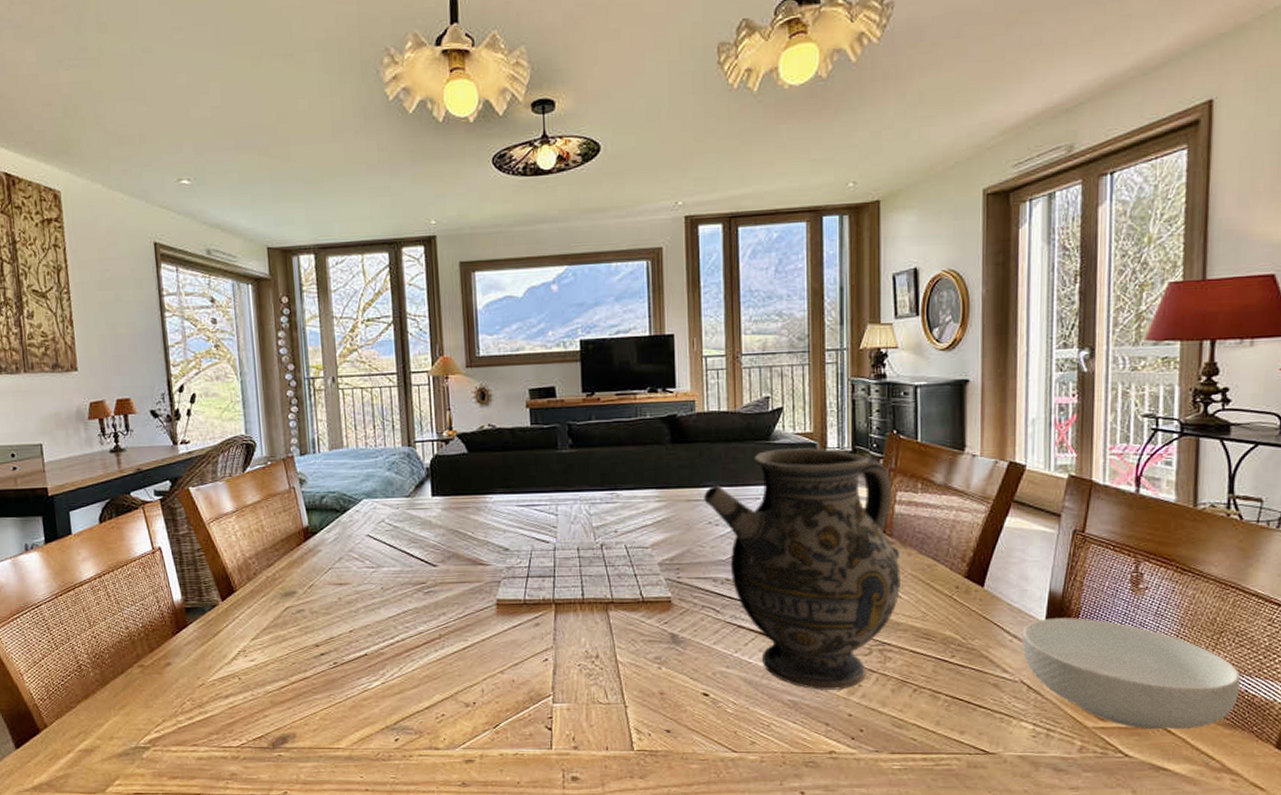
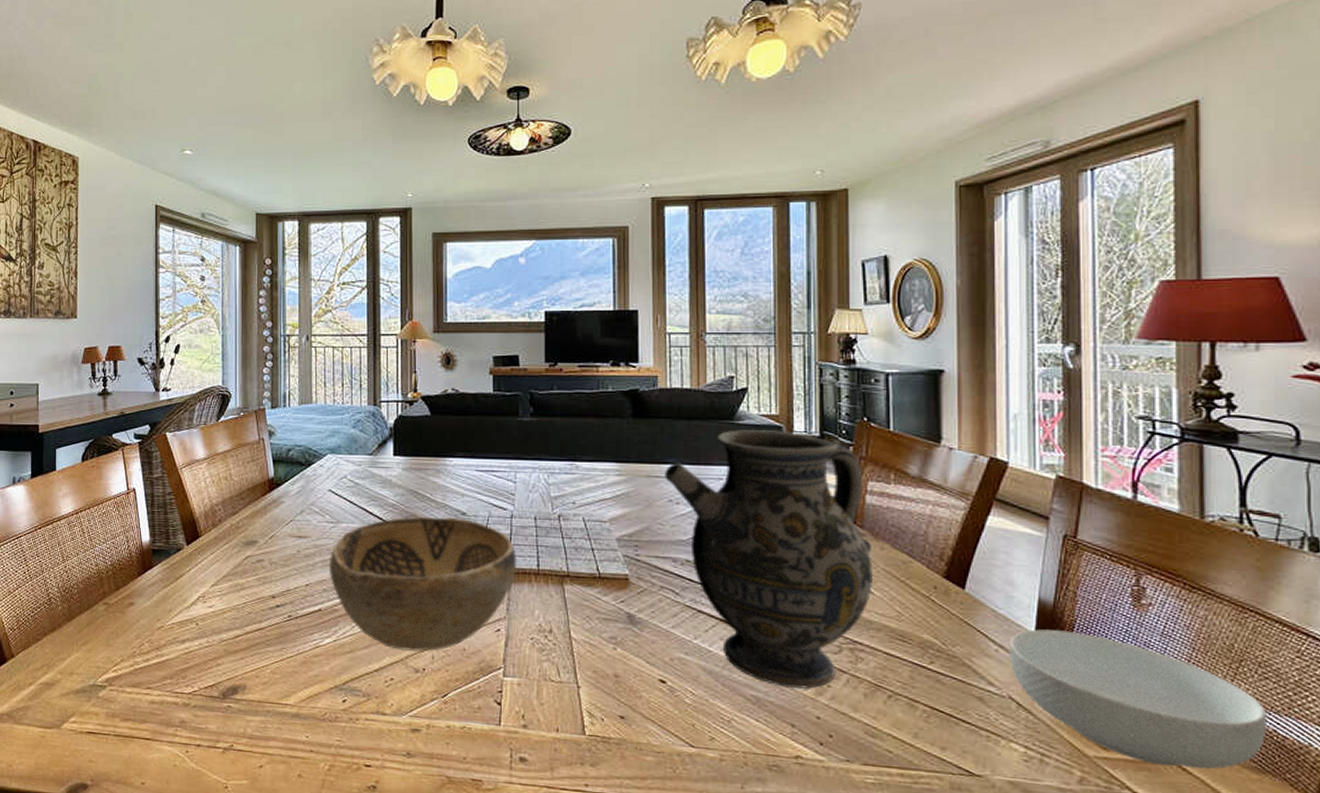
decorative bowl: none [372,553,562,688] -> present [329,516,517,652]

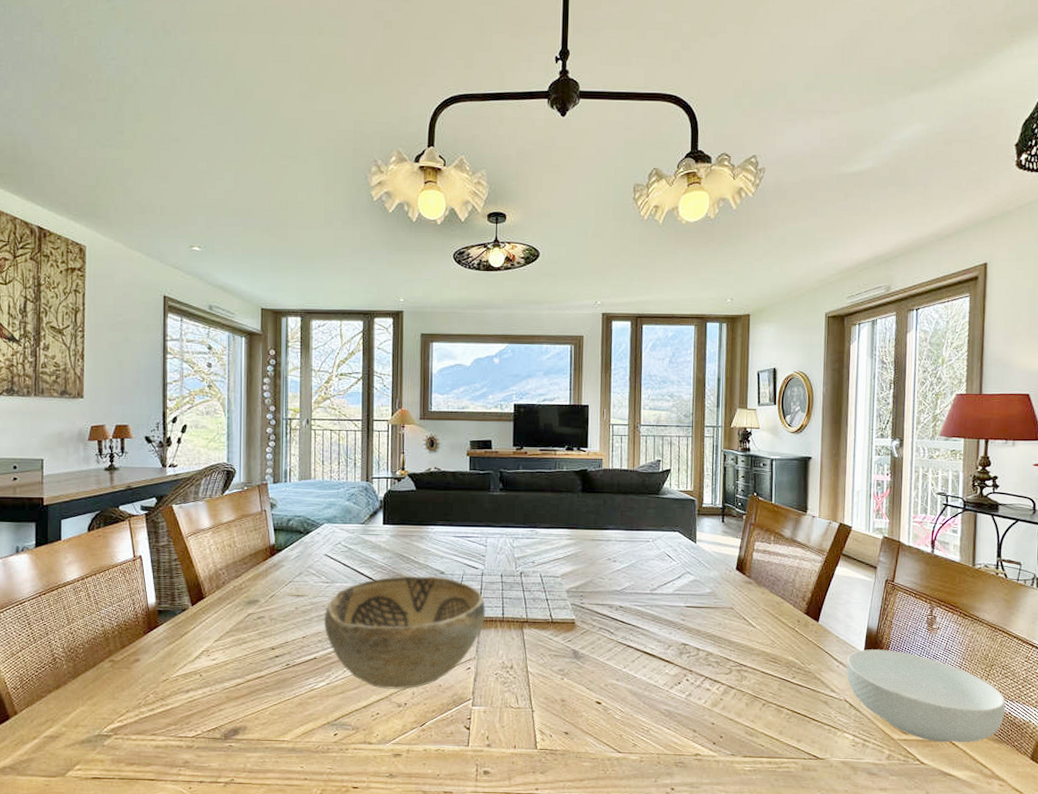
ewer: present [665,429,873,690] -> none [605,501,756,703]

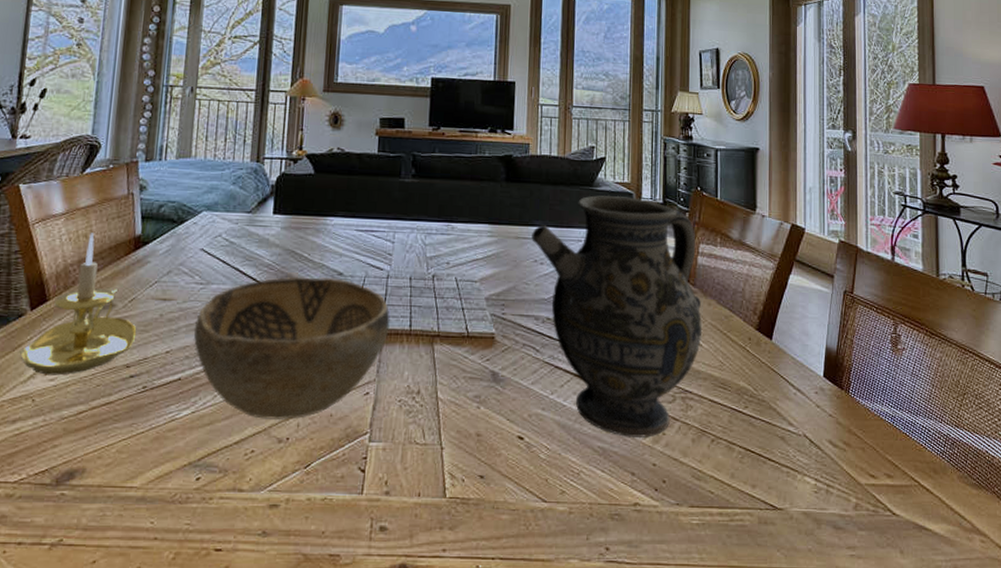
candle holder: none [186,543,278,656] -> present [19,233,137,376]
ewer: none [605,501,756,703] -> present [531,195,702,439]
cereal bowl: present [846,649,1006,743] -> none [804,373,982,489]

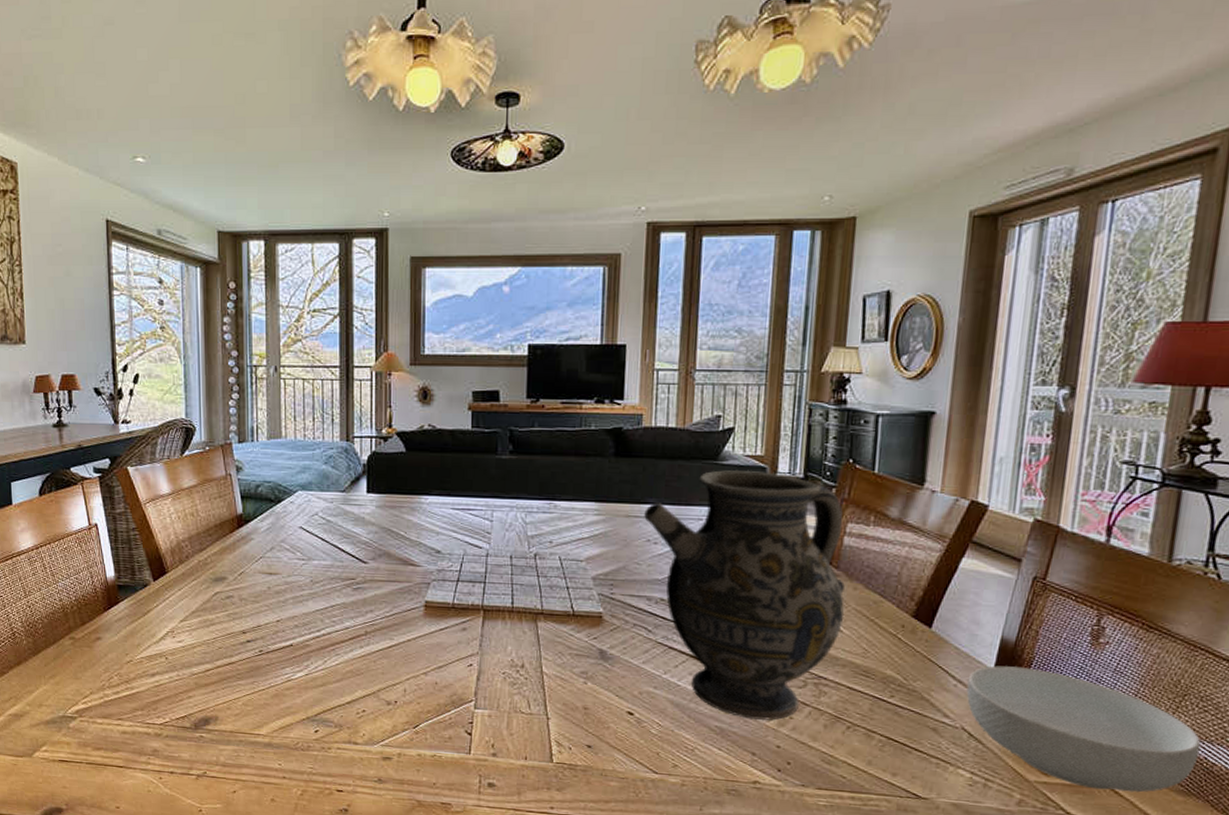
candle holder: present [19,233,137,376] -> none [149,512,249,638]
decorative bowl: present [193,276,390,421] -> none [300,554,491,686]
cereal bowl: none [804,373,982,489] -> present [966,665,1202,793]

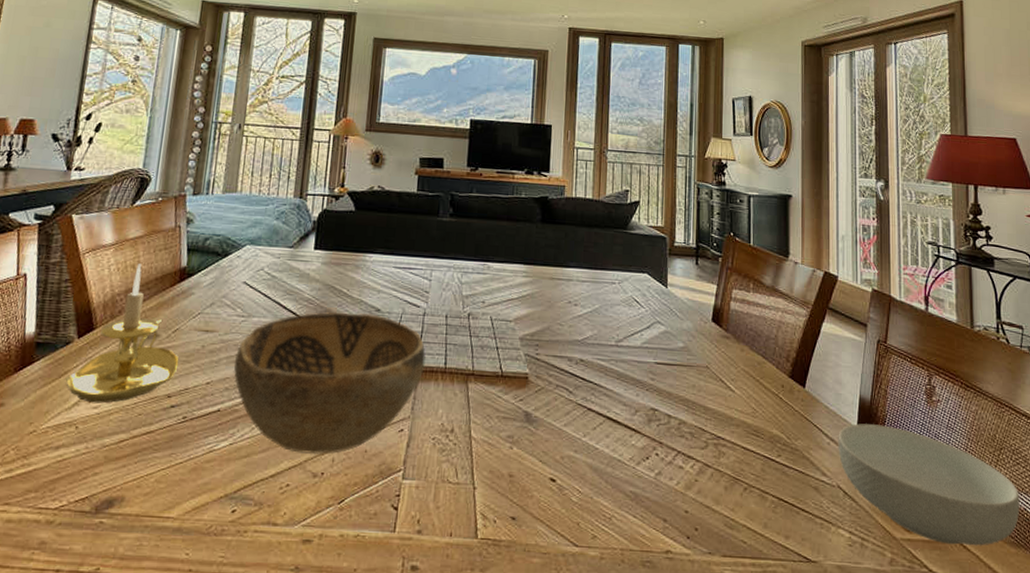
candle holder: none [149,512,249,638] -> present [65,263,179,404]
decorative bowl: none [300,554,491,686] -> present [233,312,426,455]
ewer: present [644,469,845,721] -> none [566,238,734,485]

